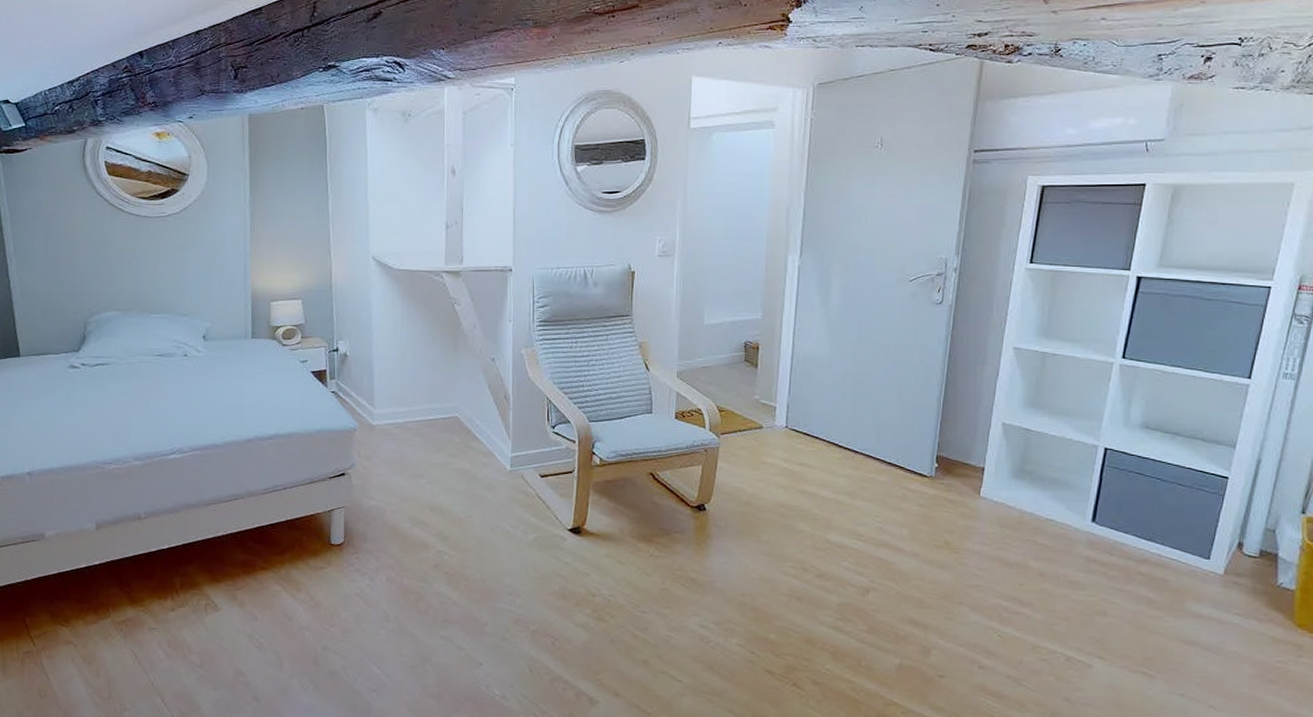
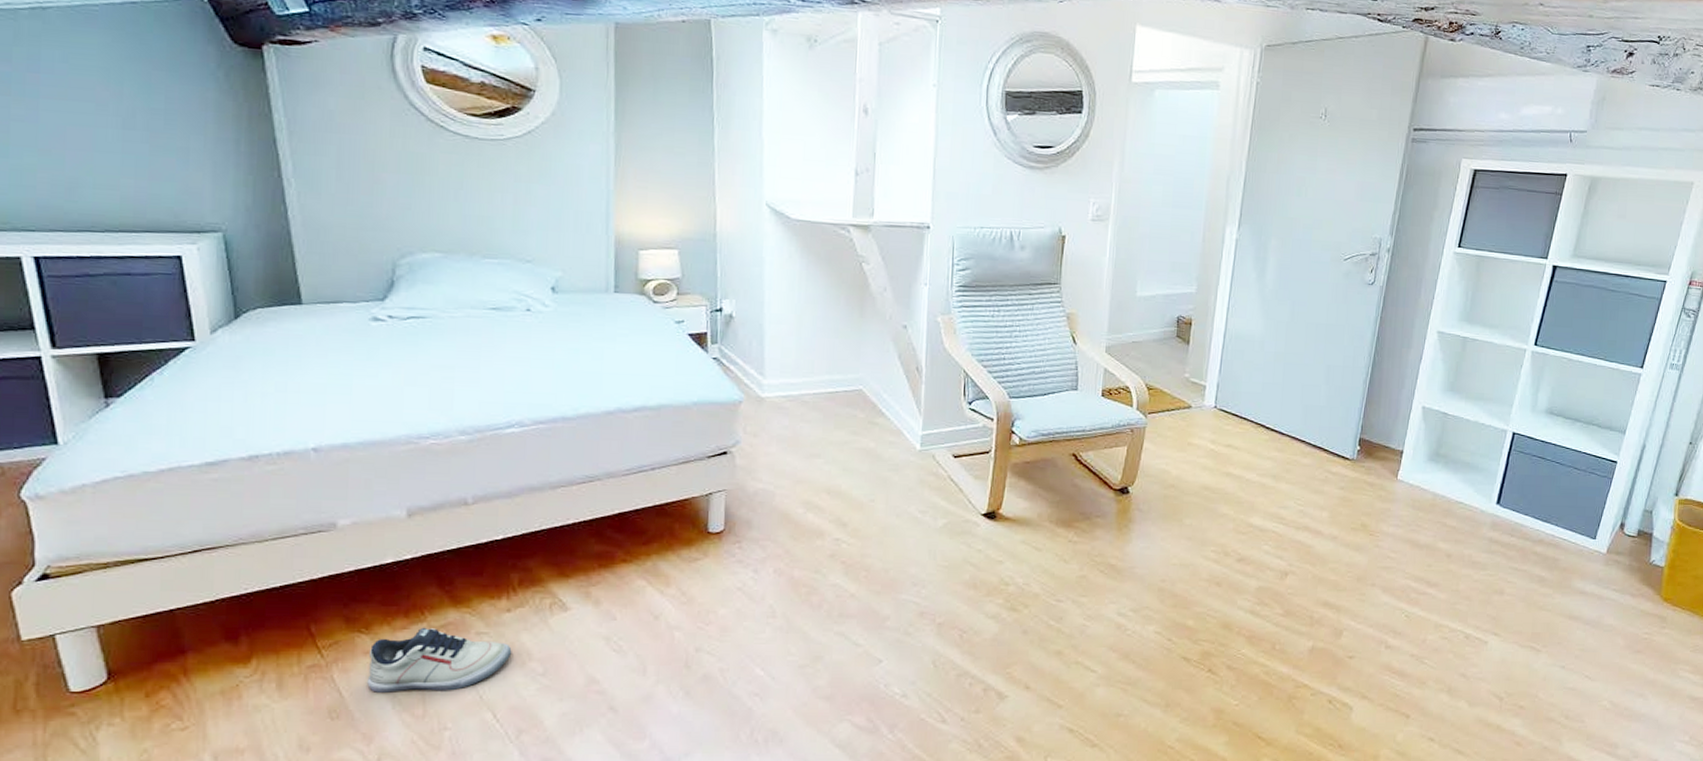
shoe: none [67,622,176,678] -> present [367,627,512,692]

